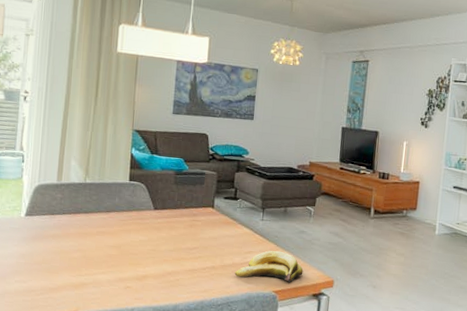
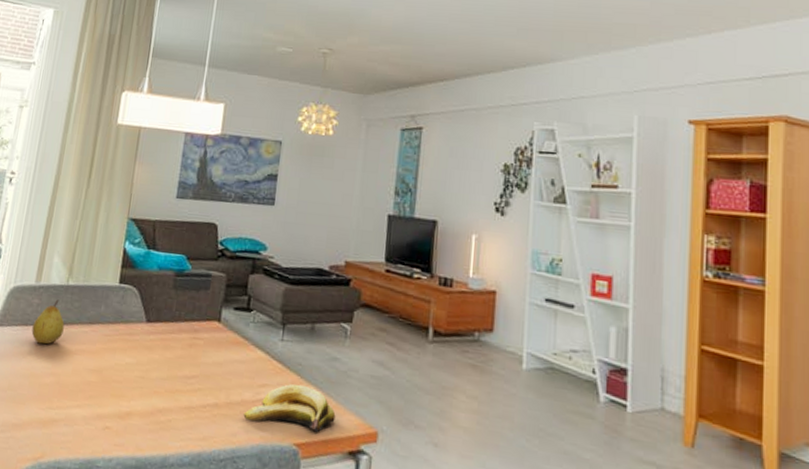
fruit: none [58,194,86,229] -> present [31,299,65,345]

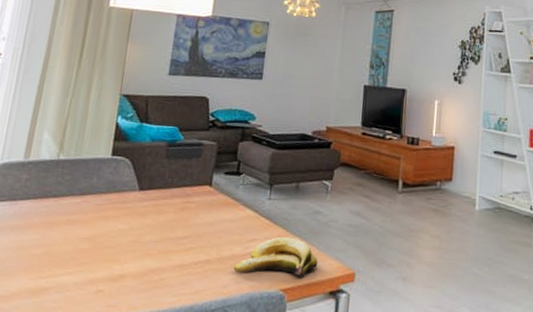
fruit: present [31,299,65,345] -> none [20,174,55,217]

